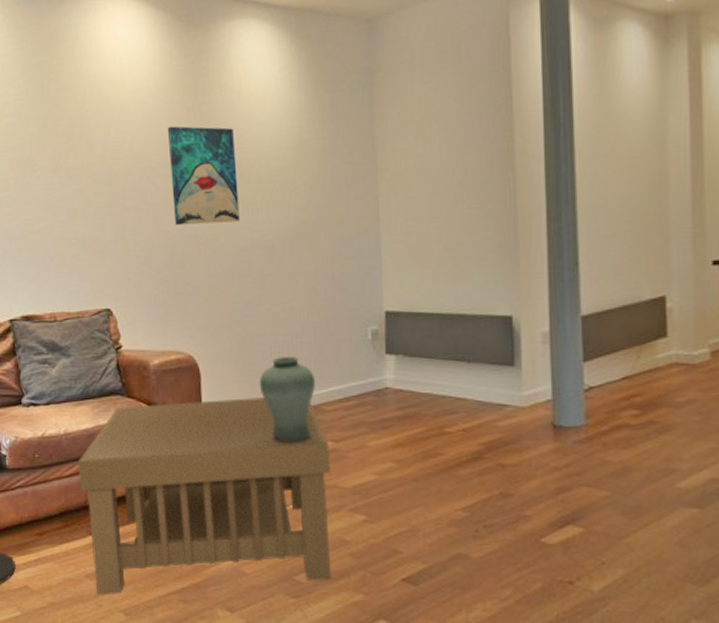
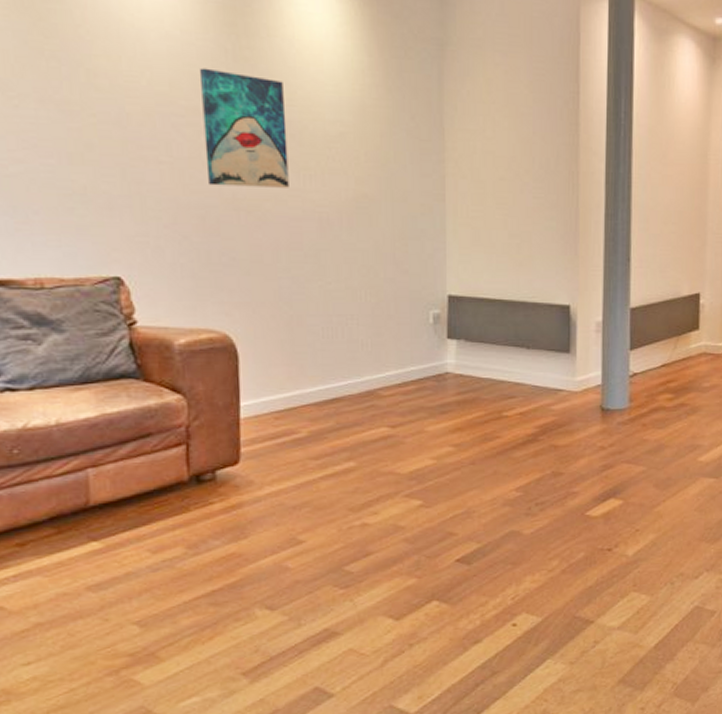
coffee table: present [77,397,332,595] -> none [75,382,386,608]
vase: present [259,355,316,444] -> none [308,337,373,431]

